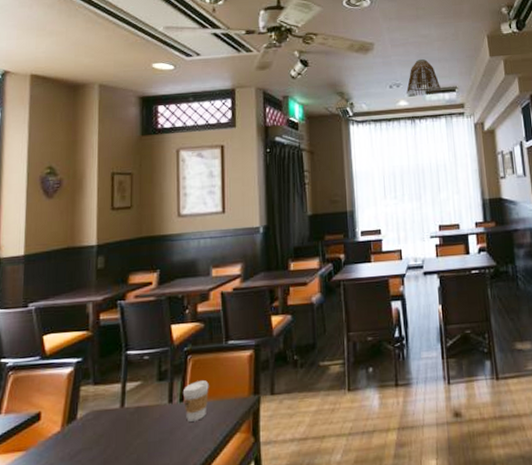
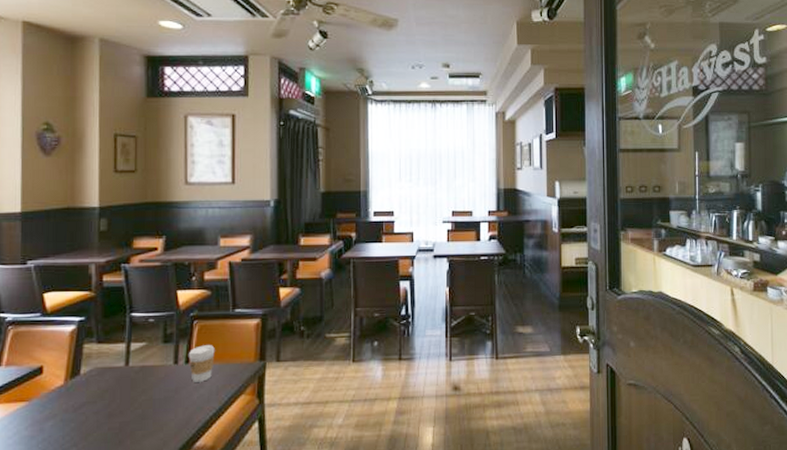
lamp shade: present [406,59,442,96] -> none [429,41,465,80]

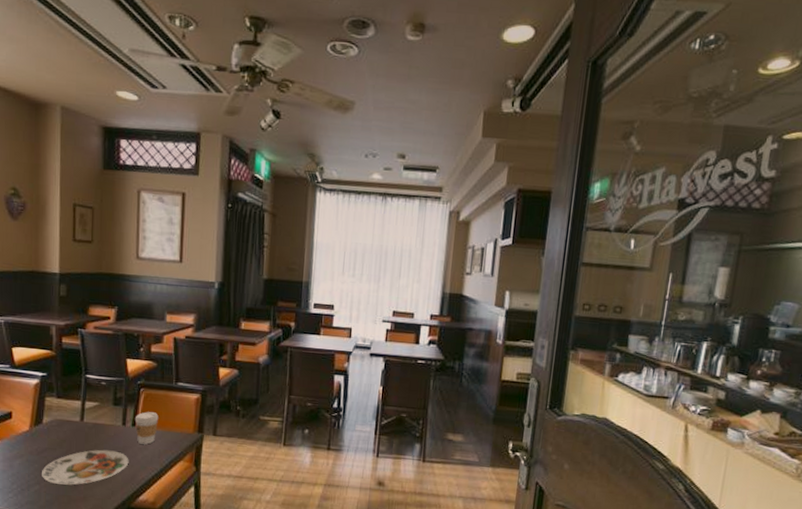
plate: none [78,394,183,443] -> present [41,449,129,485]

